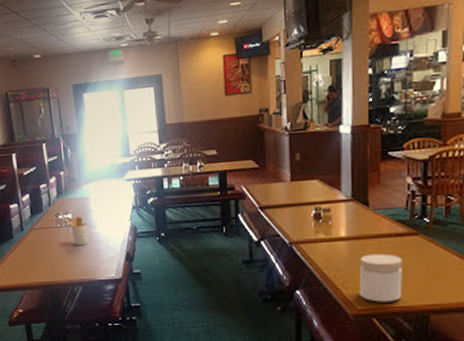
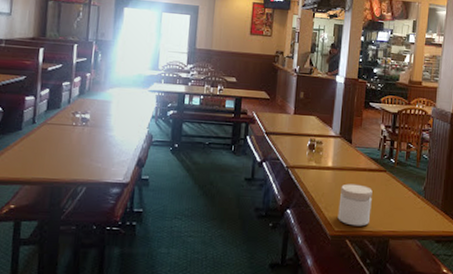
utensil holder: present [63,217,89,246] -> none [79,117,104,147]

